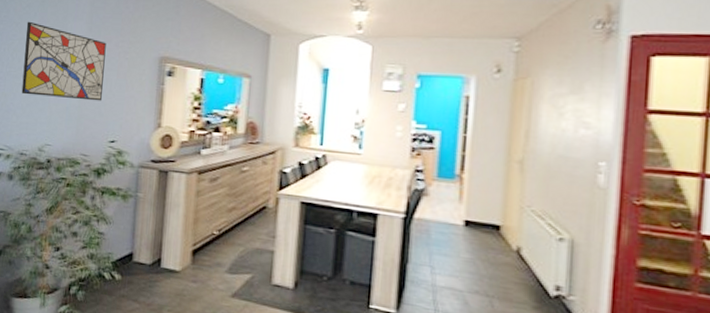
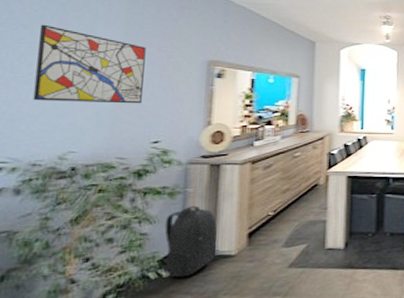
backpack: none [116,211,164,284] -> present [163,205,217,278]

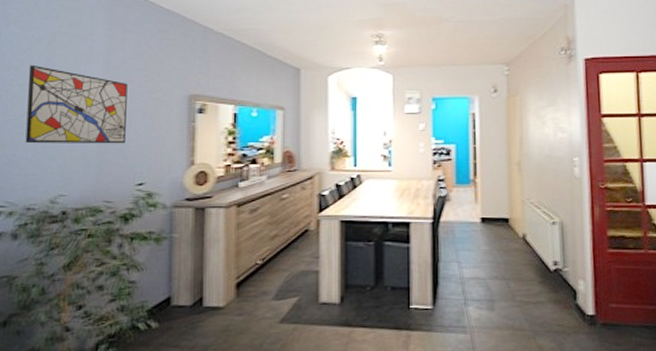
backpack: present [163,205,217,278] -> none [152,252,204,330]

